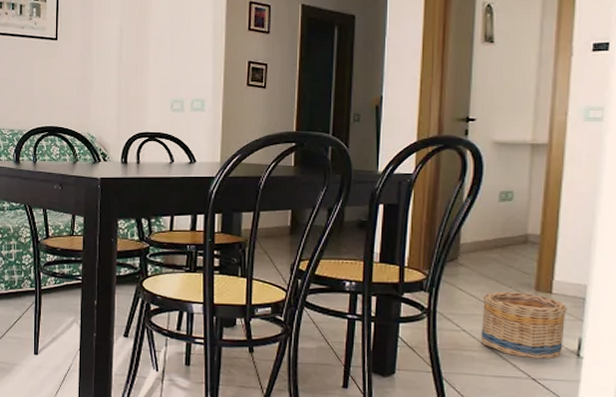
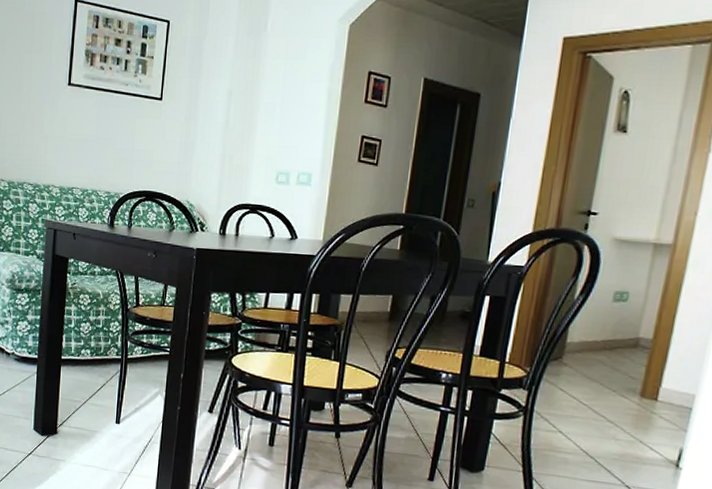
basket: present [480,291,567,360] -> none [576,394,672,468]

